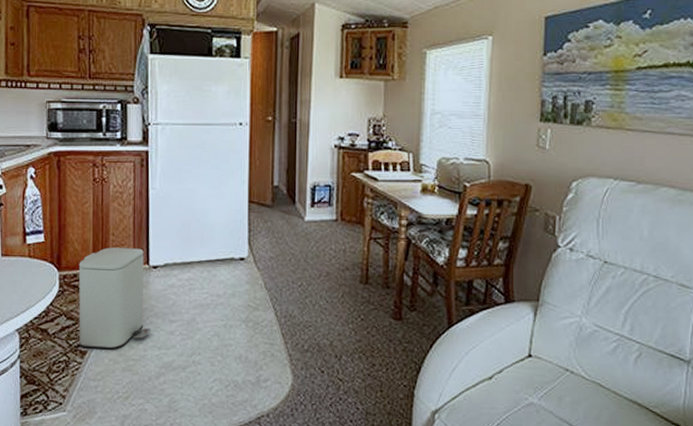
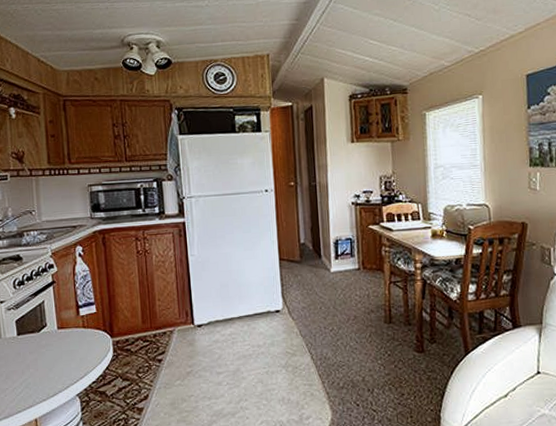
pedal bin: present [78,247,151,350] -> none [129,310,201,406]

